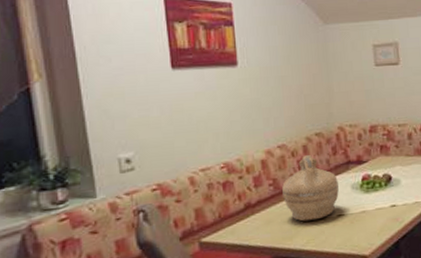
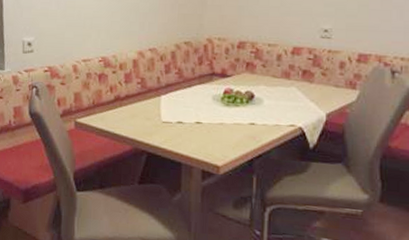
teapot: present [282,154,339,222] -> none [148,60,200,123]

